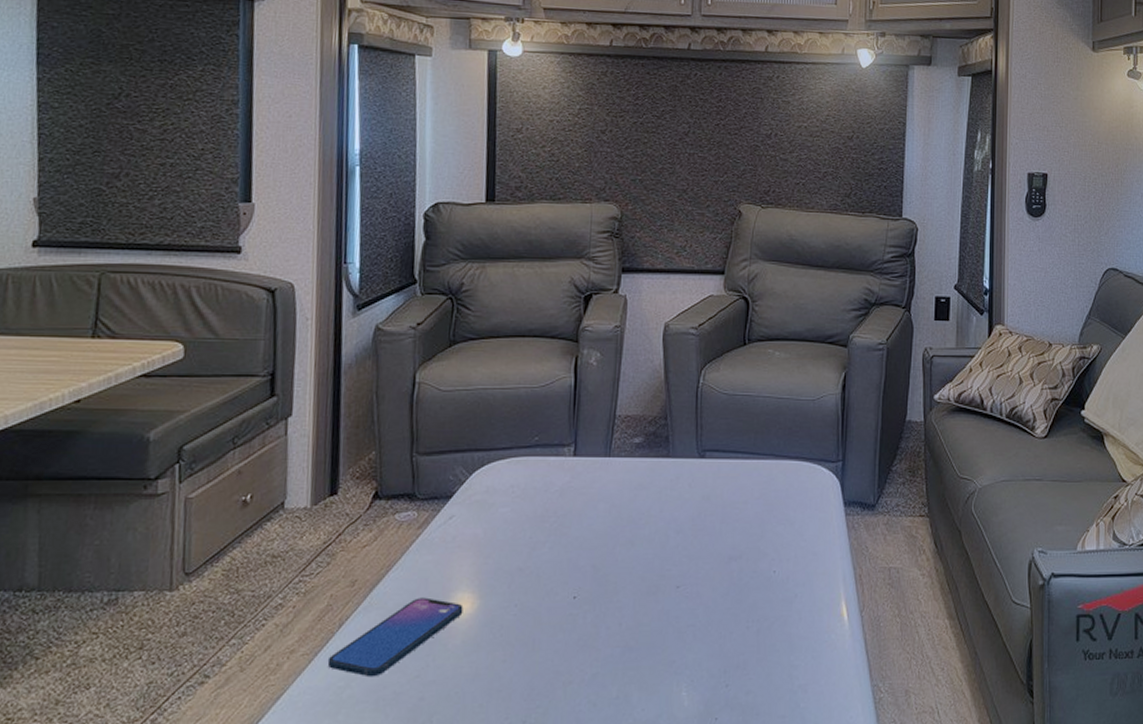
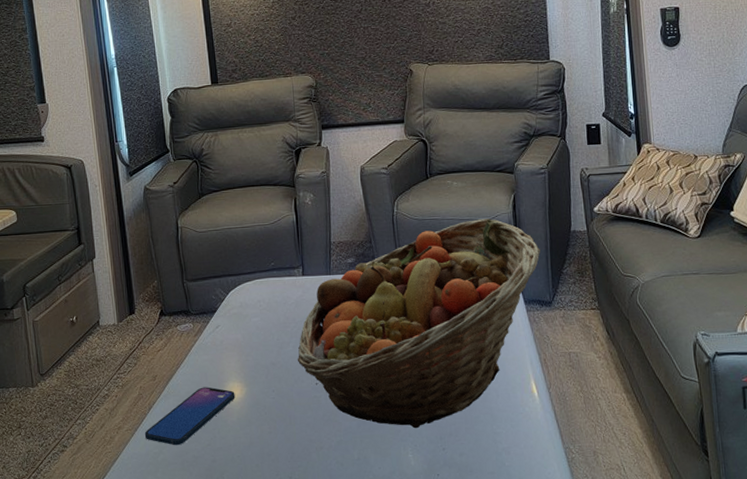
fruit basket: none [552,399,870,659] -> present [297,219,541,429]

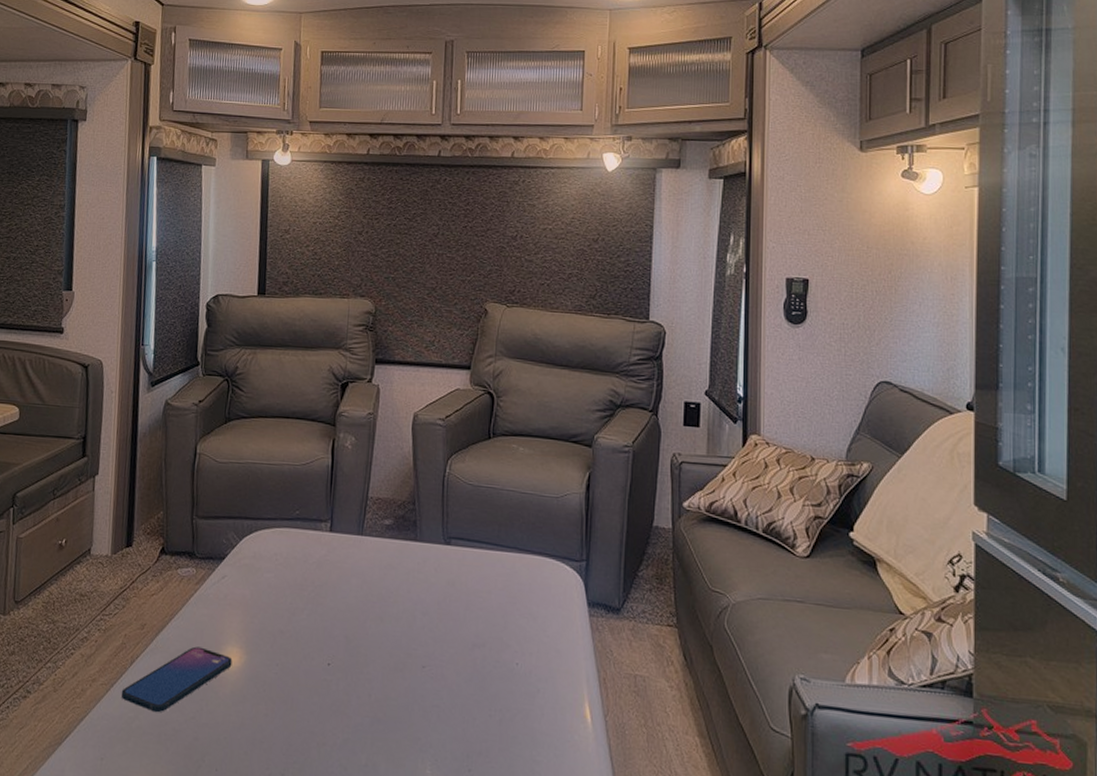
fruit basket: present [297,219,541,429] -> none [310,495,615,740]

